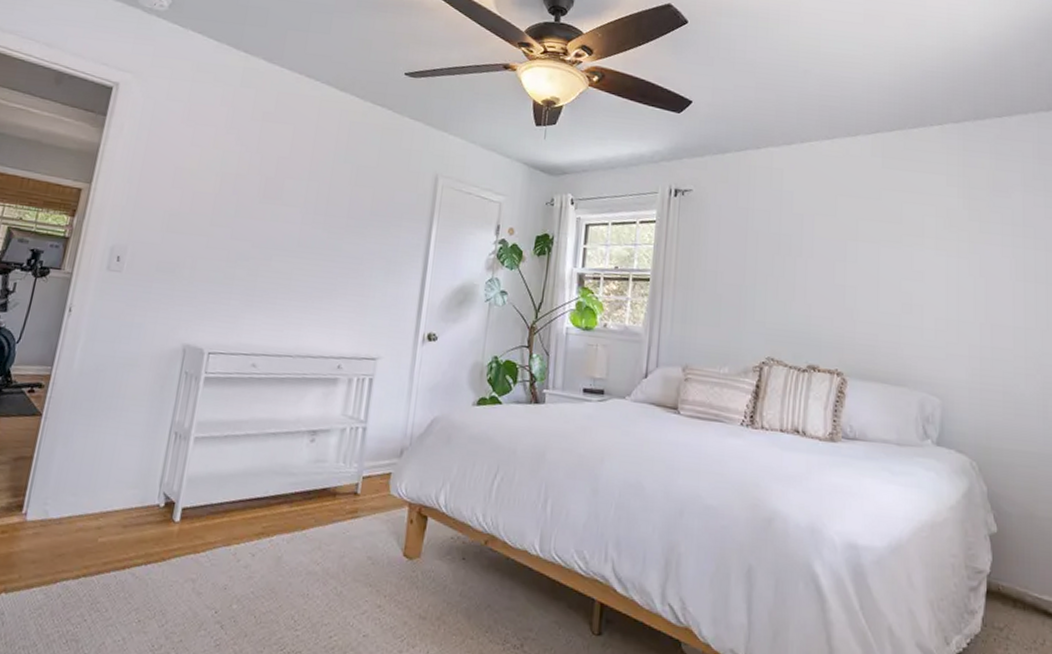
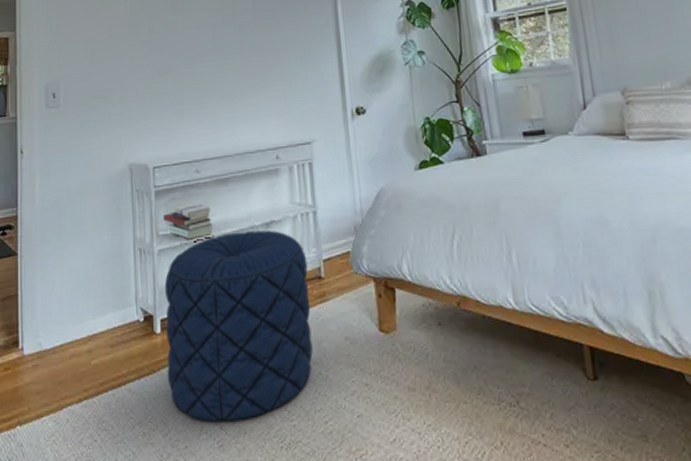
pouf: none [175,433,347,622] -> present [164,230,313,422]
books: none [207,396,259,433] -> present [162,202,213,240]

